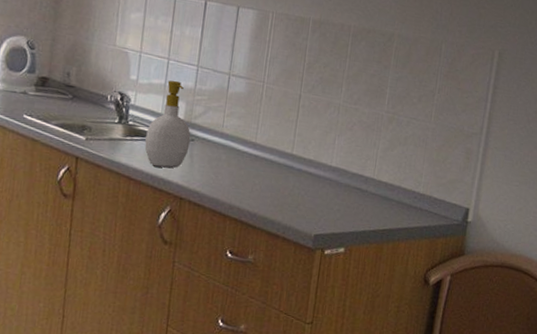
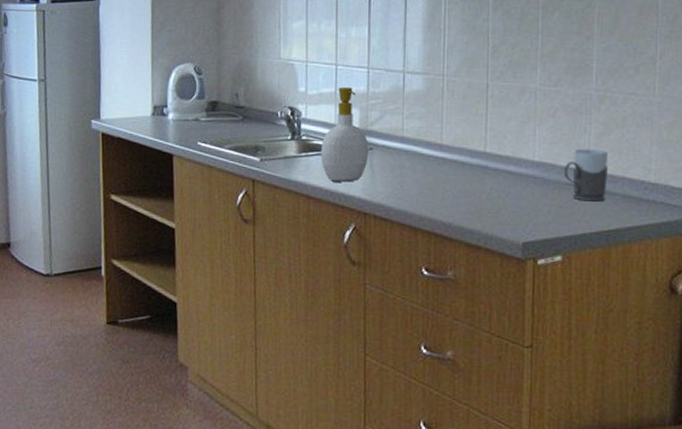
mug: none [353,159,390,205] -> present [563,148,608,202]

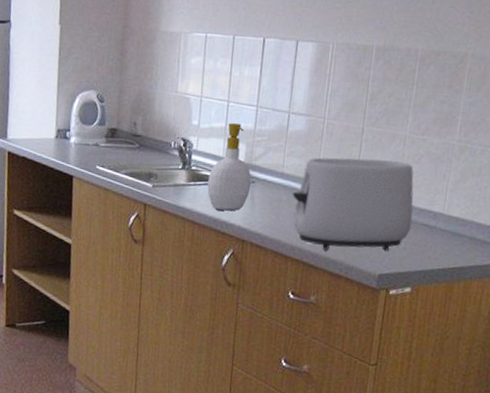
toaster: none [415,116,555,219] -> present [292,157,414,251]
mug: present [563,148,608,202] -> none [421,193,462,242]

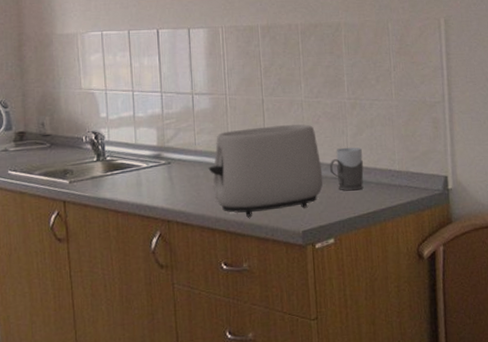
soap bottle: present [207,122,252,211] -> none [125,110,168,195]
mug: none [421,193,462,242] -> present [329,147,364,191]

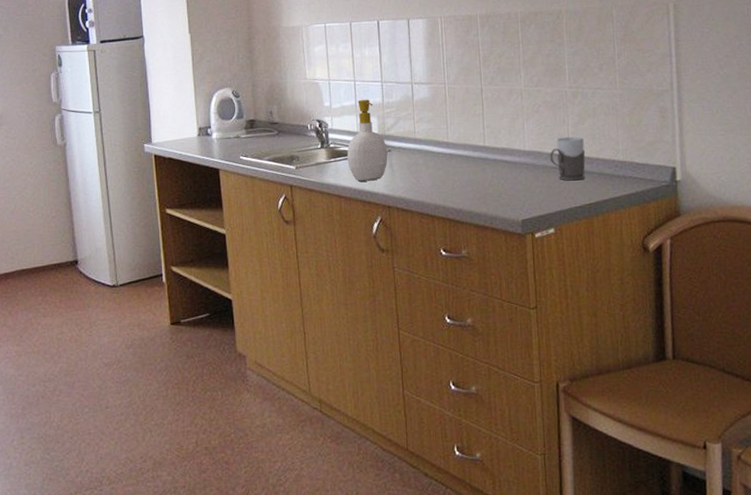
soap bottle: none [125,110,168,195] -> present [347,99,388,182]
toaster: present [208,124,323,217] -> none [427,113,543,205]

